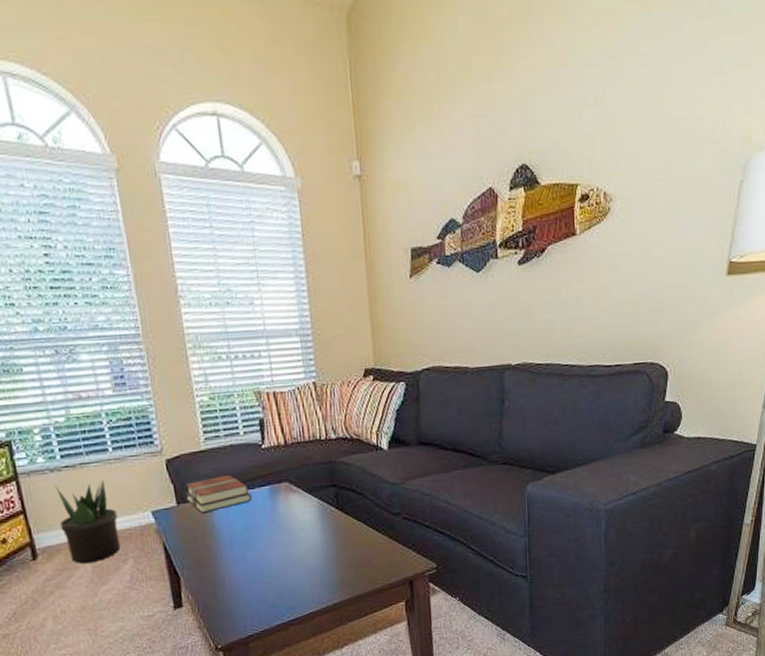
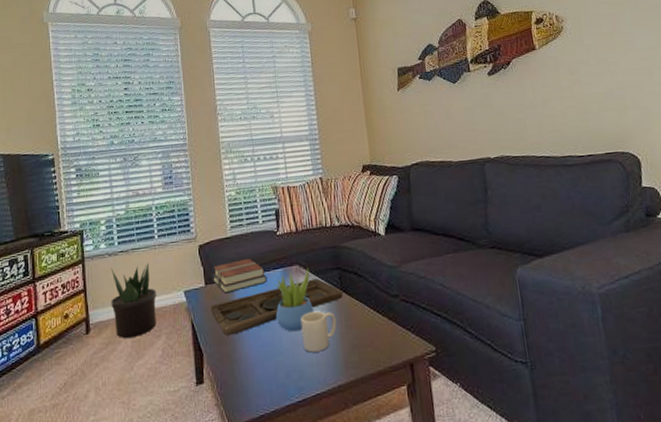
decorative tray: none [184,496,339,558] -> present [210,279,343,336]
succulent plant: none [260,485,307,553] -> present [274,267,314,332]
mug: none [291,531,332,573] -> present [300,311,337,353]

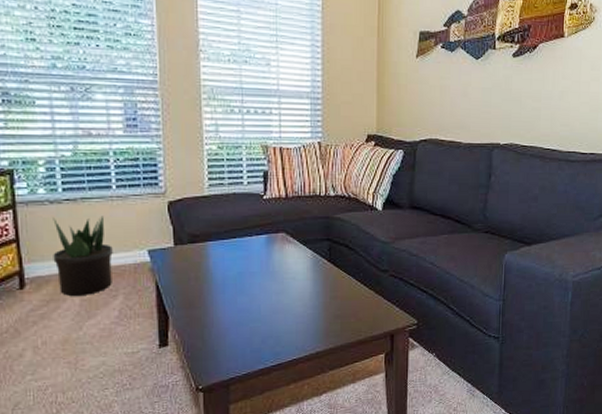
decorative tray: present [210,279,343,336] -> none [179,248,331,300]
books: present [213,259,267,294] -> none [184,222,248,256]
succulent plant: present [274,267,314,332] -> none [256,236,298,300]
mug: present [300,311,337,353] -> none [282,281,321,320]

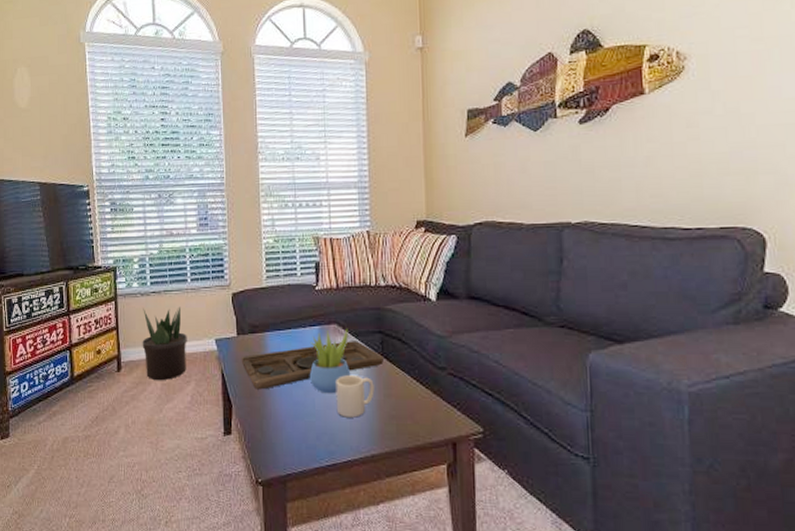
decorative tray: none [179,248,331,300] -> present [241,341,384,390]
succulent plant: none [256,236,298,300] -> present [309,328,351,394]
mug: none [282,281,321,320] -> present [336,375,374,418]

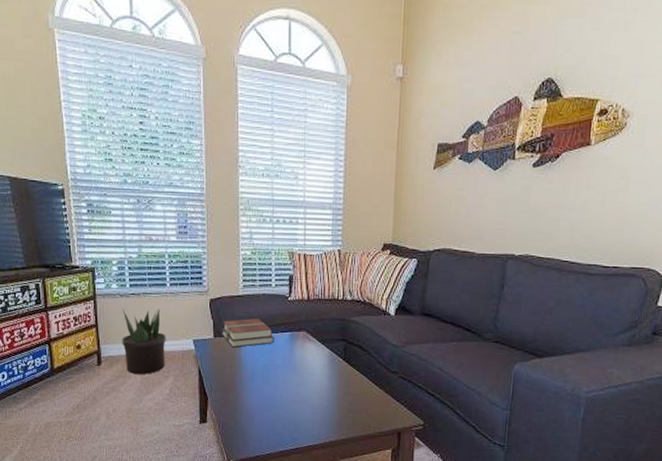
decorative tray: present [241,341,384,390] -> none [217,346,345,386]
books: none [245,312,302,346] -> present [222,318,274,348]
succulent plant: present [309,328,351,394] -> none [280,335,316,391]
mug: present [336,375,374,418] -> none [302,375,336,411]

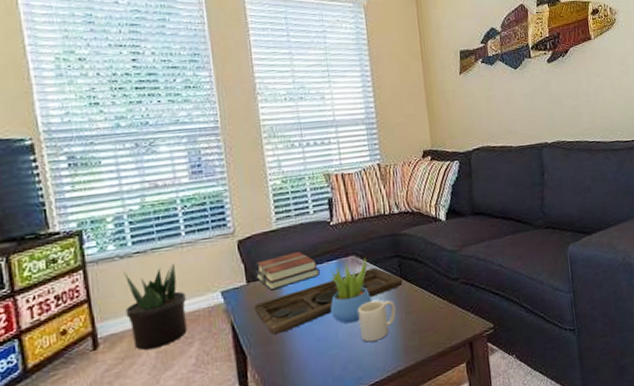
decorative tray: none [217,346,345,386] -> present [253,268,403,335]
succulent plant: none [280,335,316,391] -> present [328,257,372,324]
mug: none [302,375,336,411] -> present [357,300,396,343]

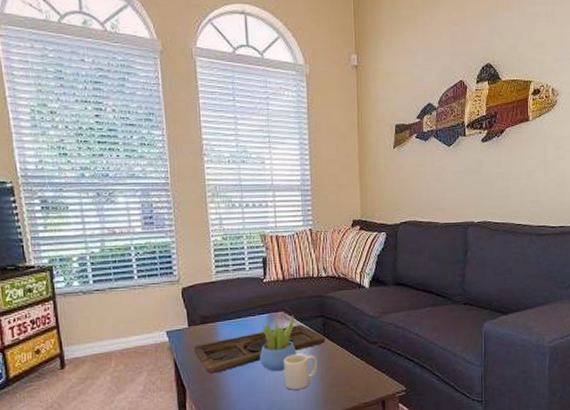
planter: present [124,263,188,350] -> none [86,303,137,374]
books: present [256,252,320,291] -> none [196,303,252,335]

